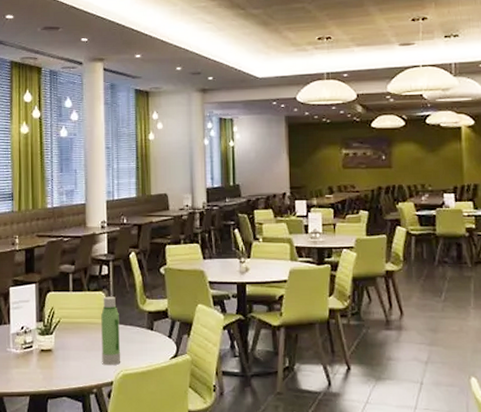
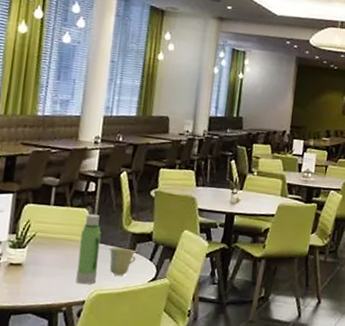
cup: none [129,326,155,355] -> present [109,247,137,276]

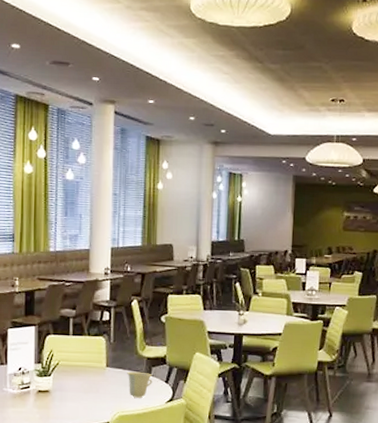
water bottle: present [76,214,101,284] -> none [99,341,118,407]

